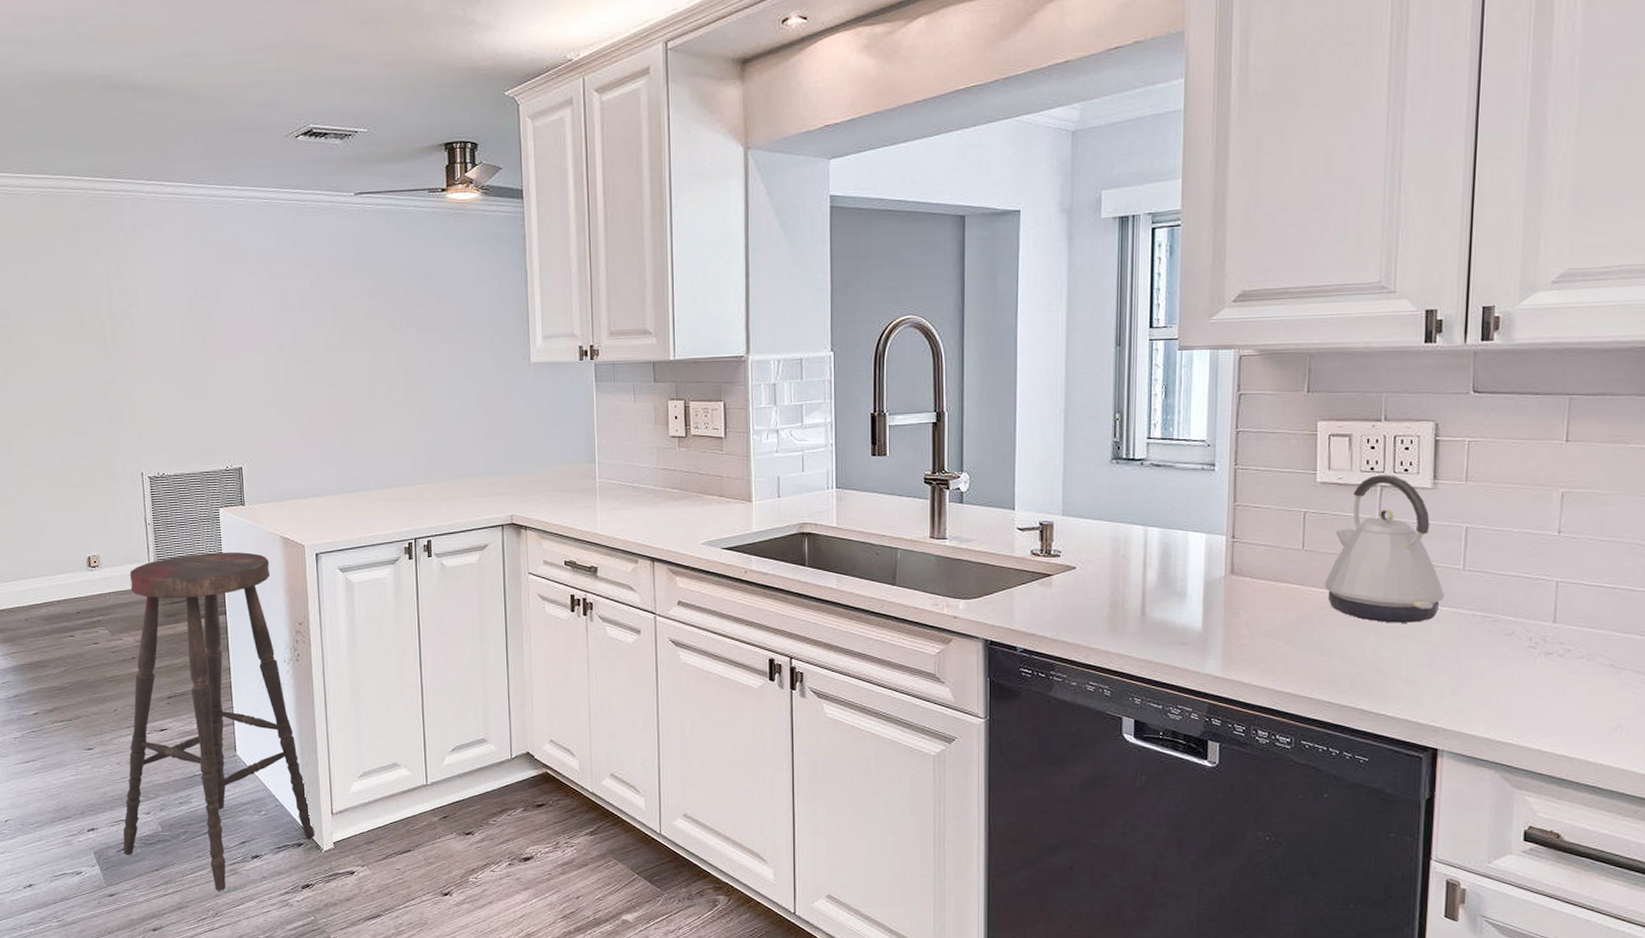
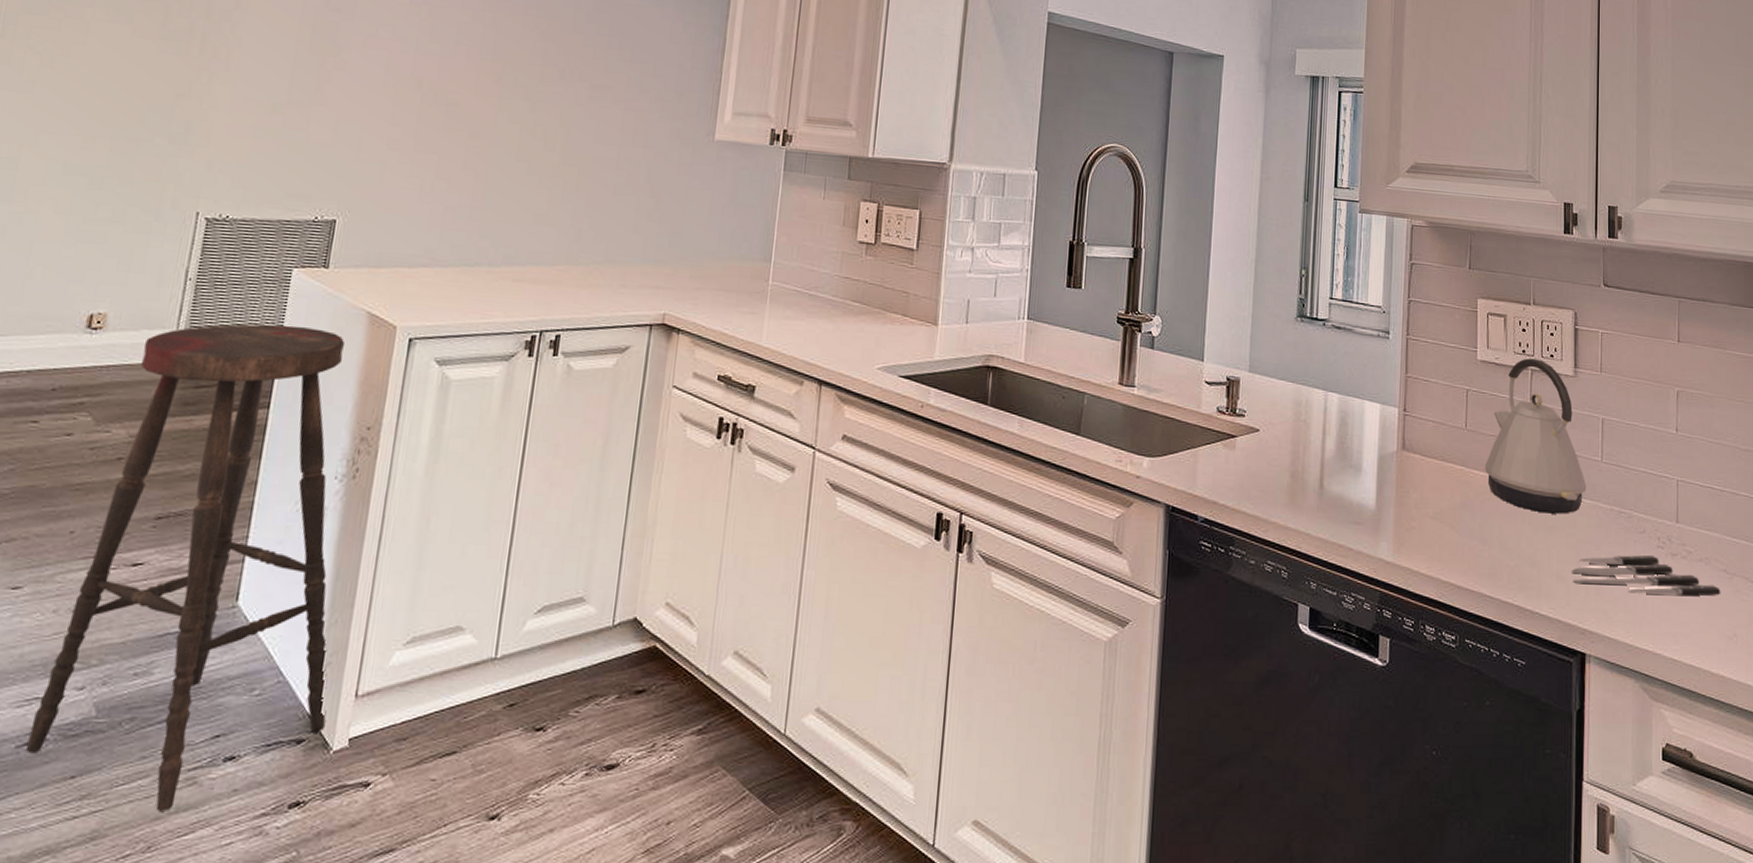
knife: none [1424,655,1605,692] -> present [1572,554,1721,596]

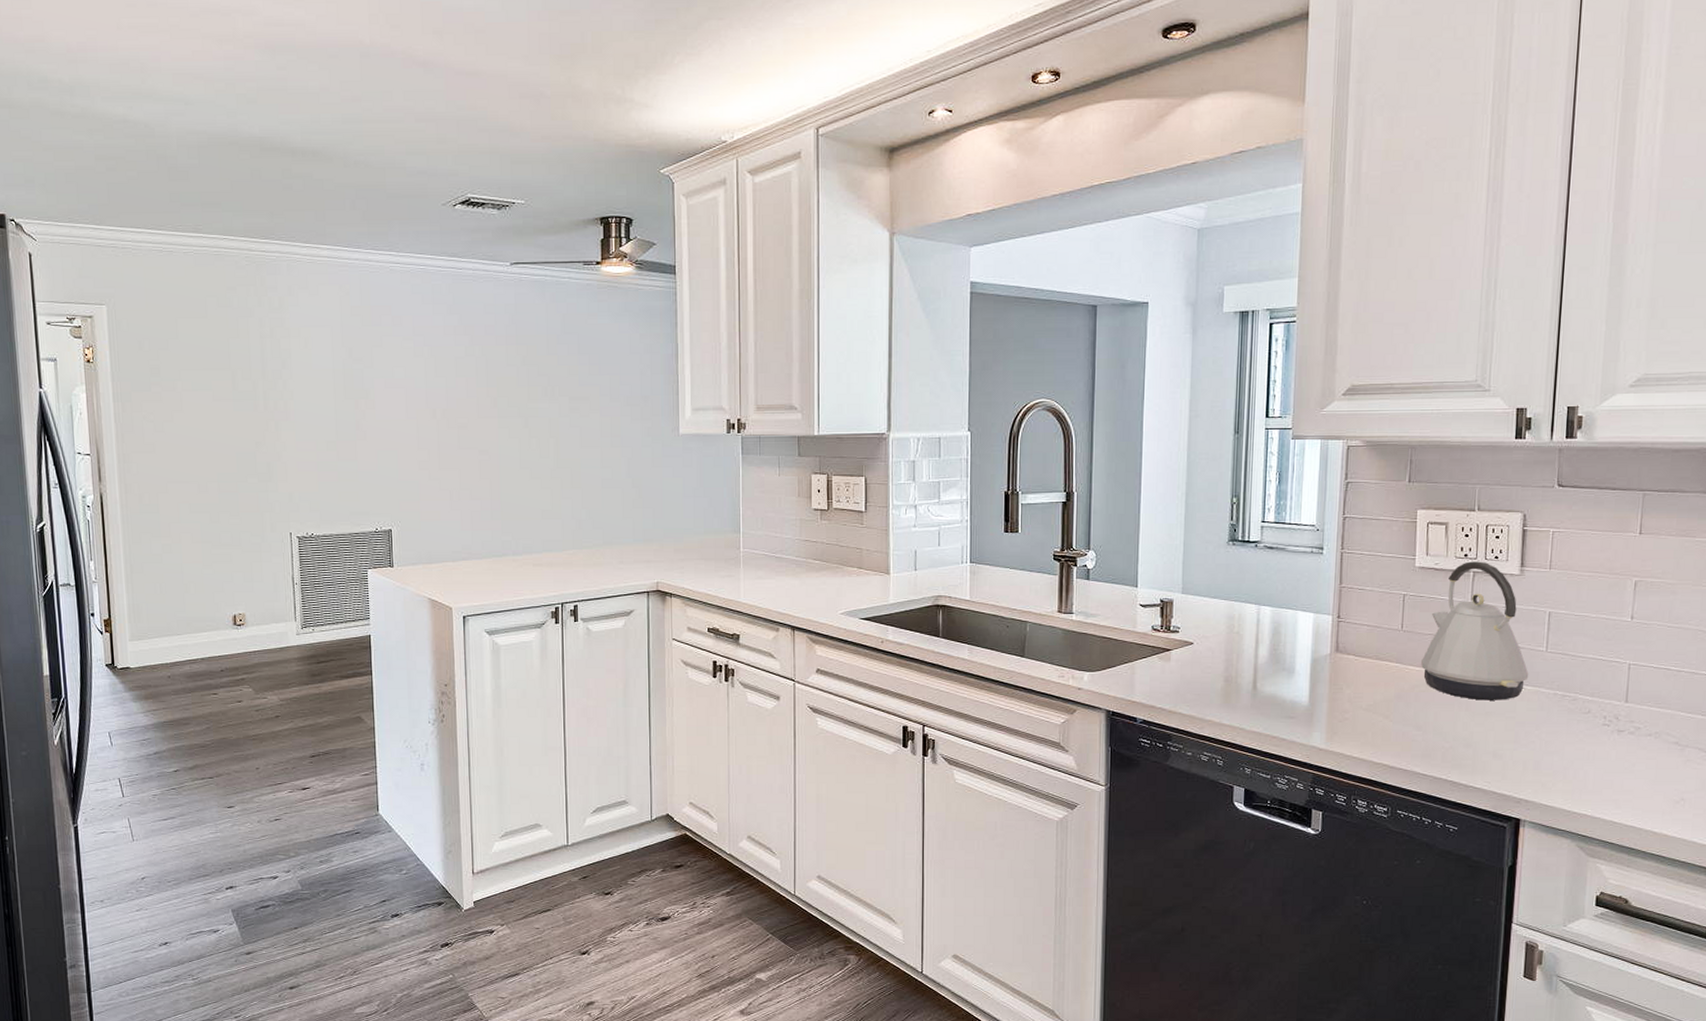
bar stool: present [25,324,344,811] -> none [261,612,455,949]
knife: present [1572,554,1721,596] -> none [1509,732,1670,767]

